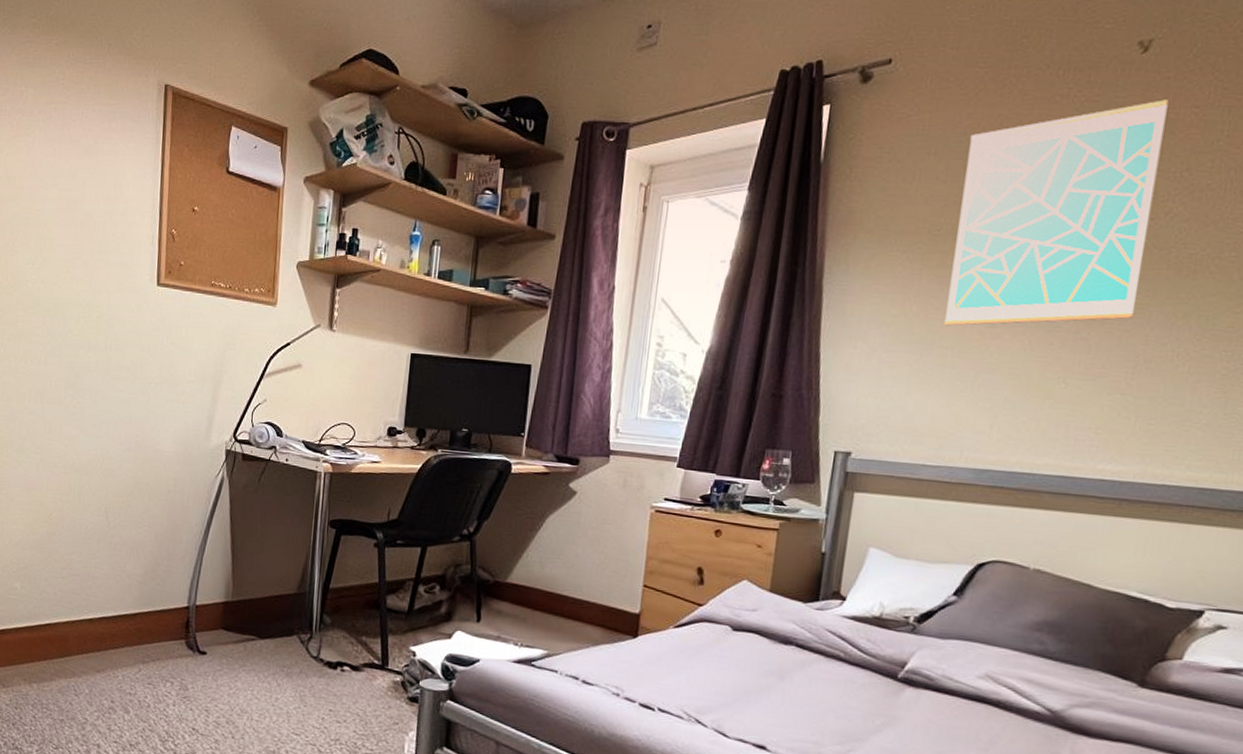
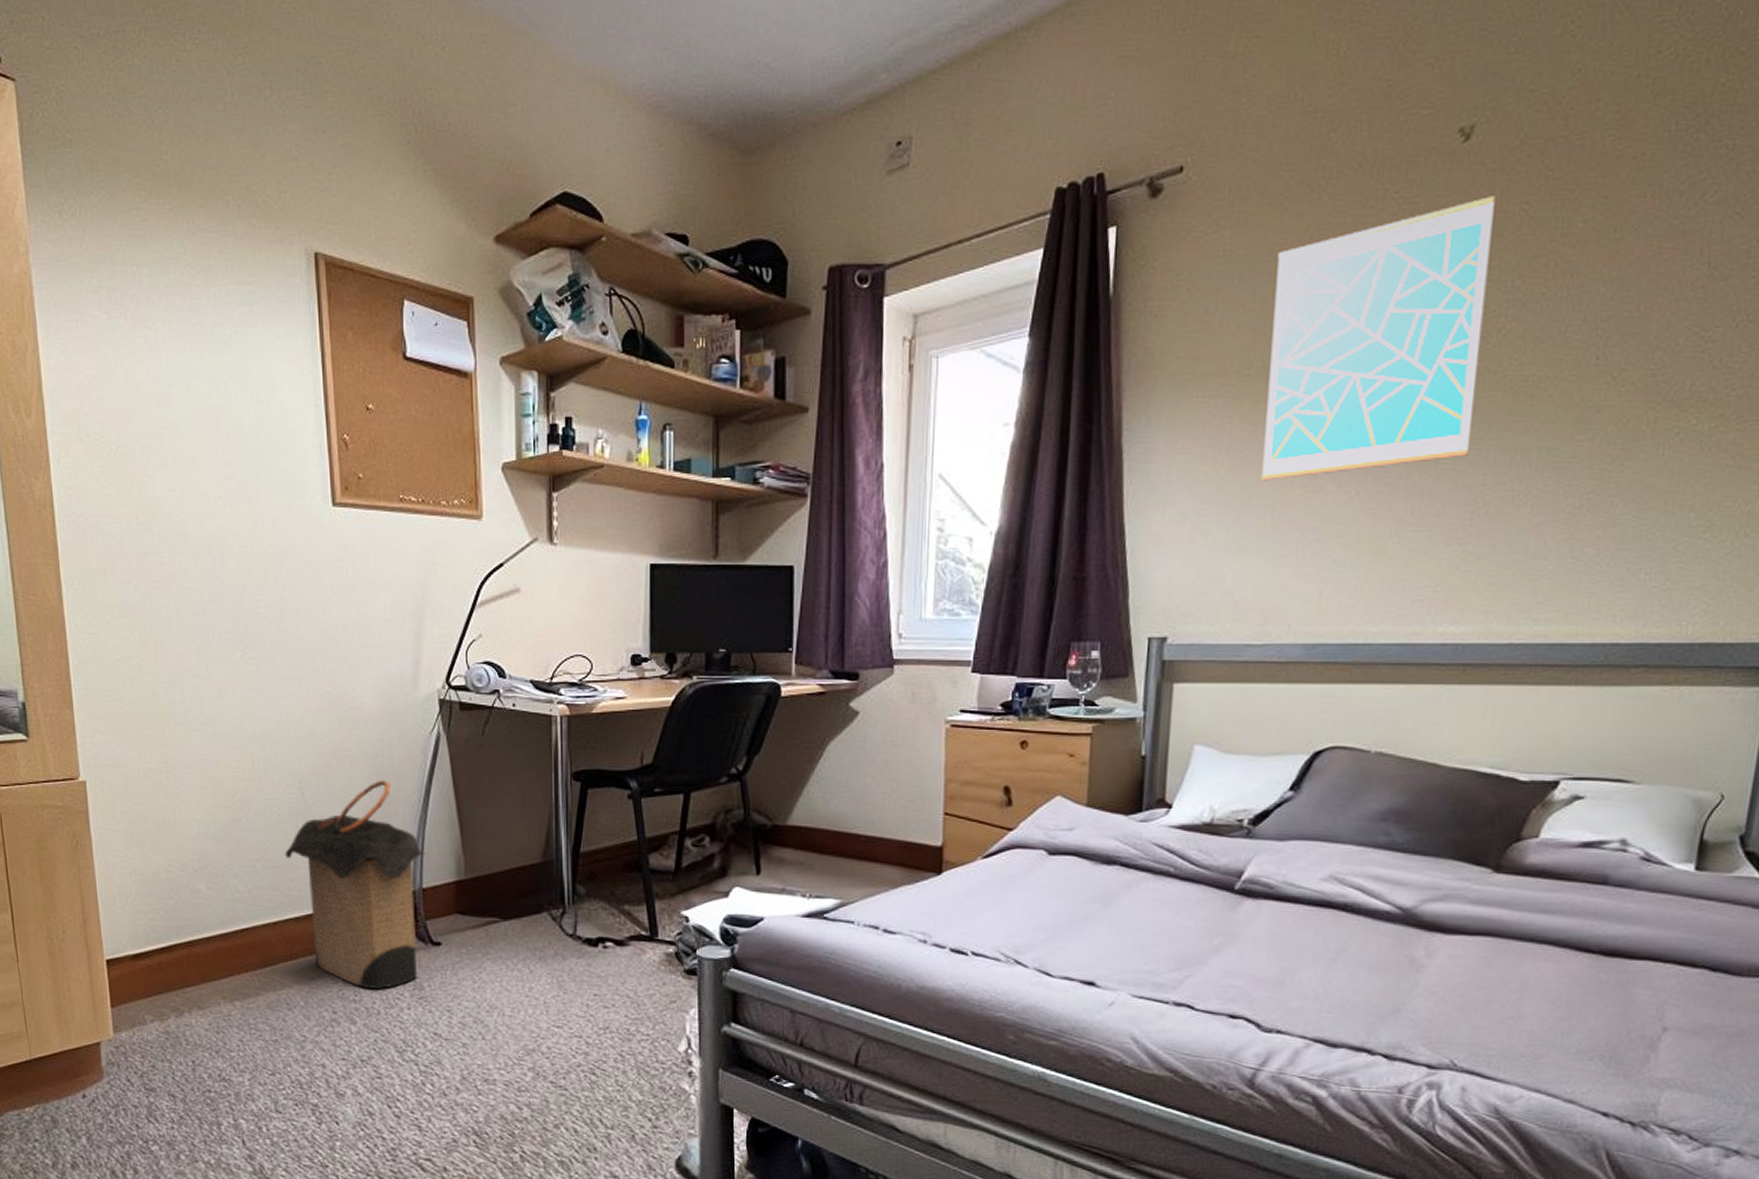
laundry hamper: none [87,511,203,686] -> present [284,780,427,989]

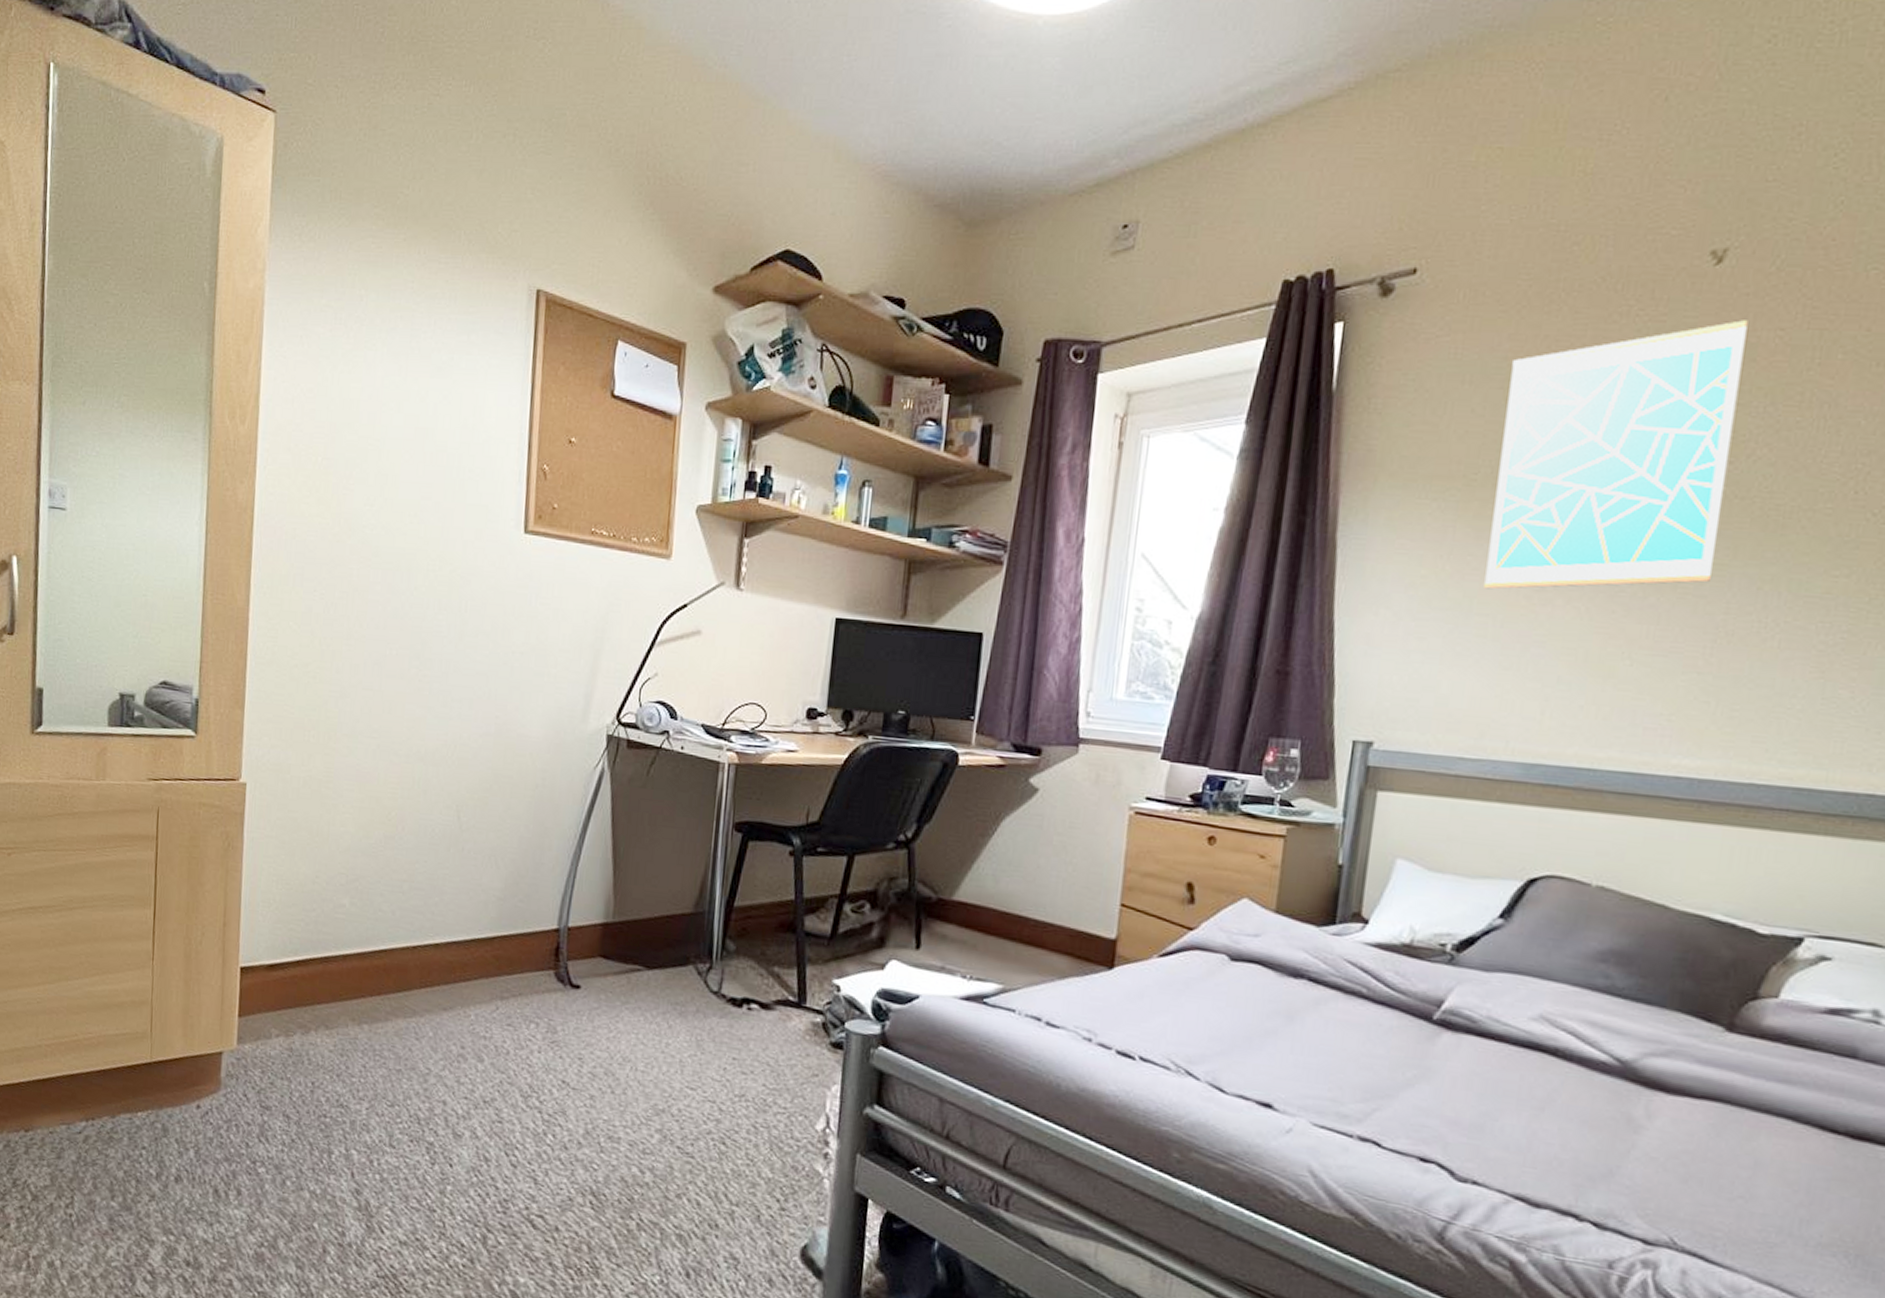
laundry hamper: present [284,780,427,989] -> none [433,811,577,1028]

